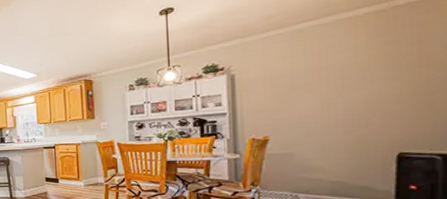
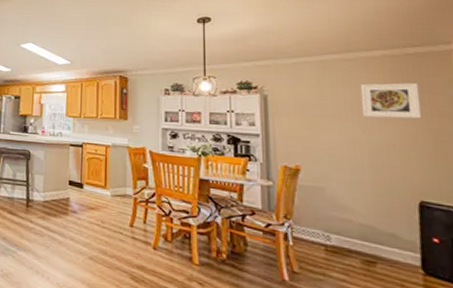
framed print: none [338,36,409,80] -> present [360,83,422,119]

